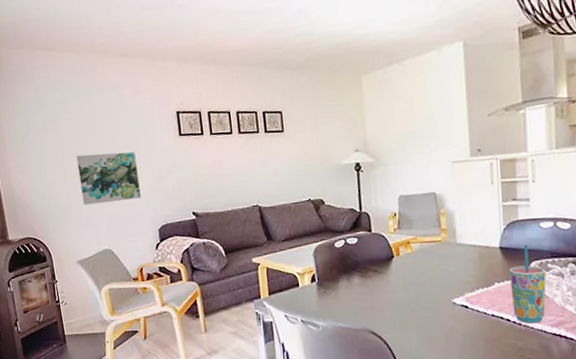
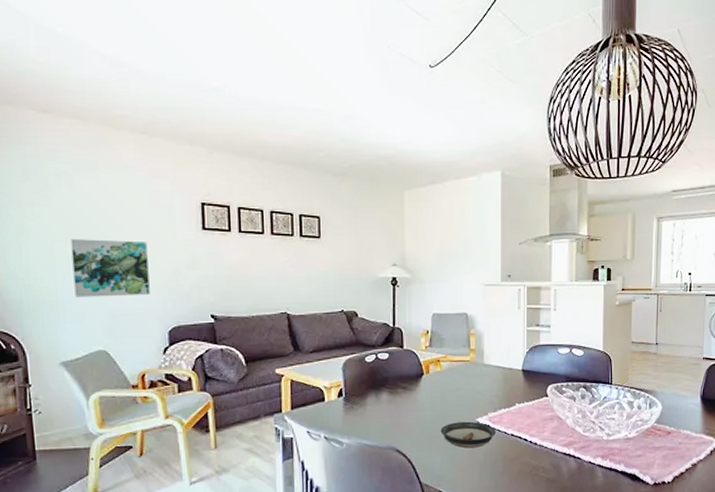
saucer: none [414,302,474,330] -> present [440,421,496,449]
cup: present [509,244,546,324] -> none [529,368,560,444]

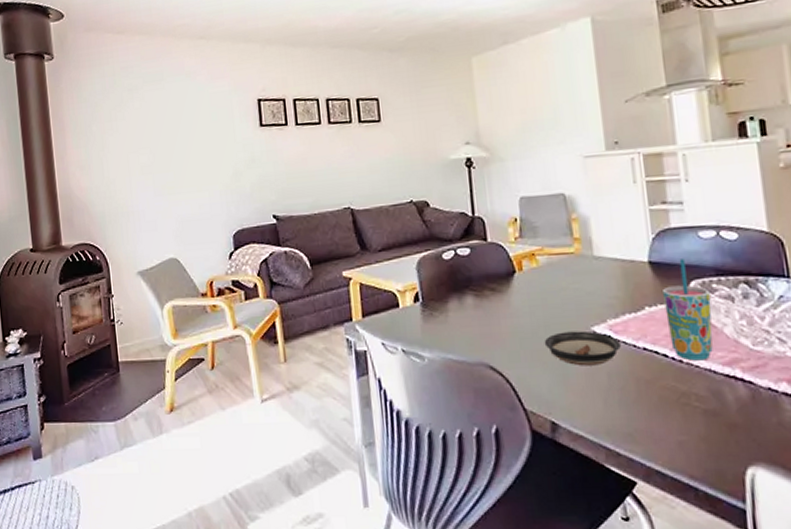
wall art: present [70,239,150,297] -> none [143,145,214,206]
cup: none [529,368,560,444] -> present [663,258,713,361]

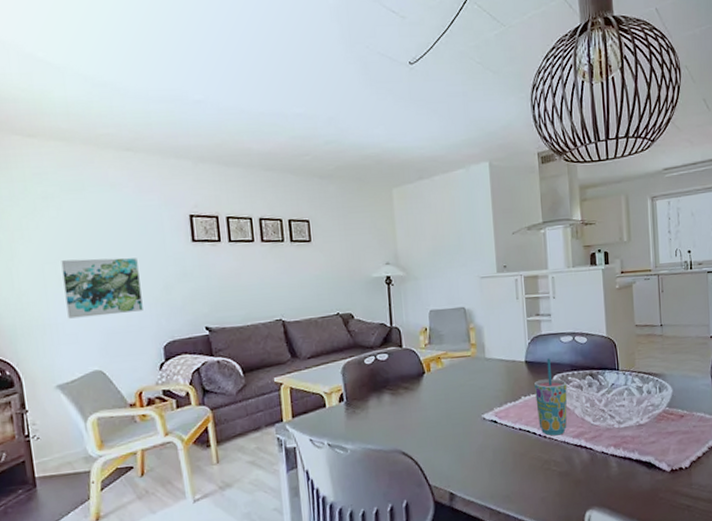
wall art: none [143,145,214,206] -> present [61,258,143,319]
saucer: present [544,330,621,366] -> none [446,418,503,447]

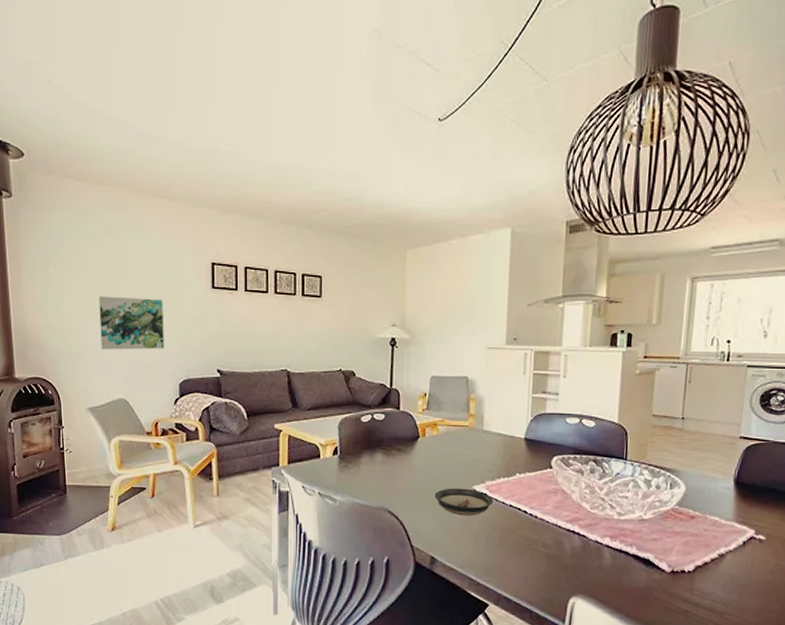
saucer: none [446,418,503,447] -> present [434,488,493,516]
cup: present [534,358,568,436] -> none [531,438,567,518]

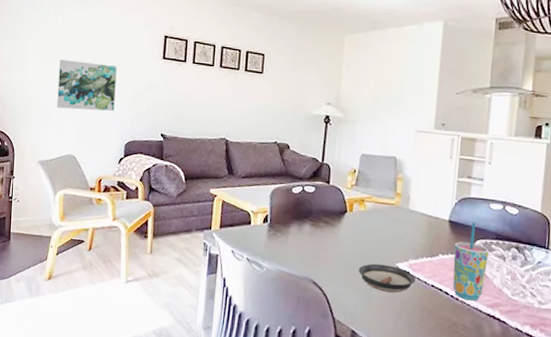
cup: none [531,438,567,518] -> present [452,222,489,301]

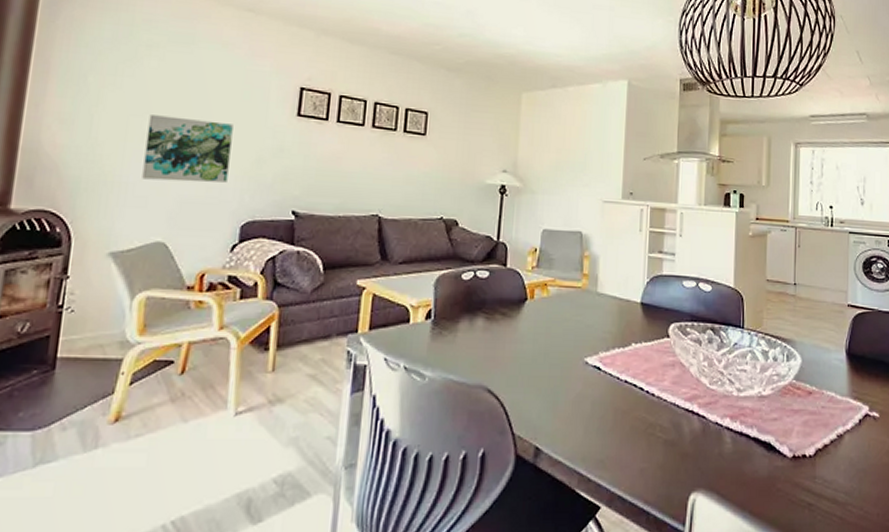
saucer: present [358,263,415,293] -> none [541,360,607,394]
cup: present [452,222,489,301] -> none [647,303,684,395]

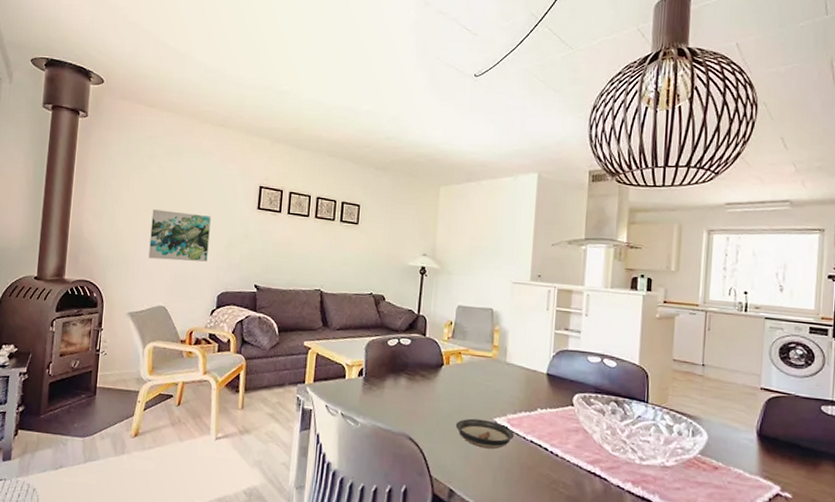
saucer: none [541,360,607,394] -> present [455,418,514,449]

